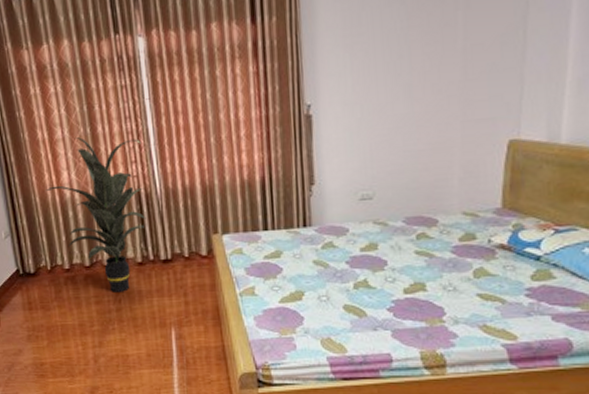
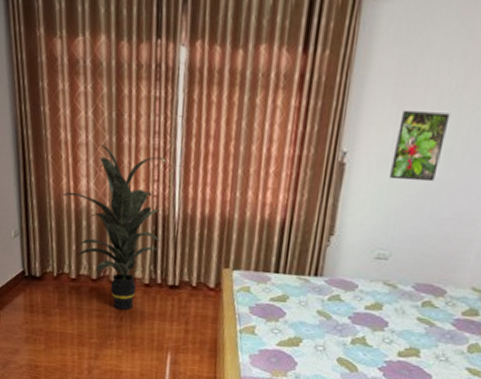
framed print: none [355,53,402,123] -> present [390,110,451,182]

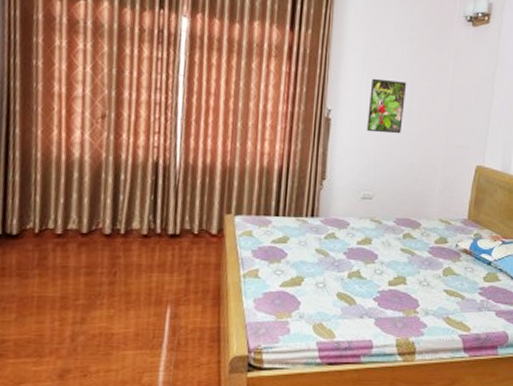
indoor plant: present [61,145,166,310] -> none [50,98,168,264]

